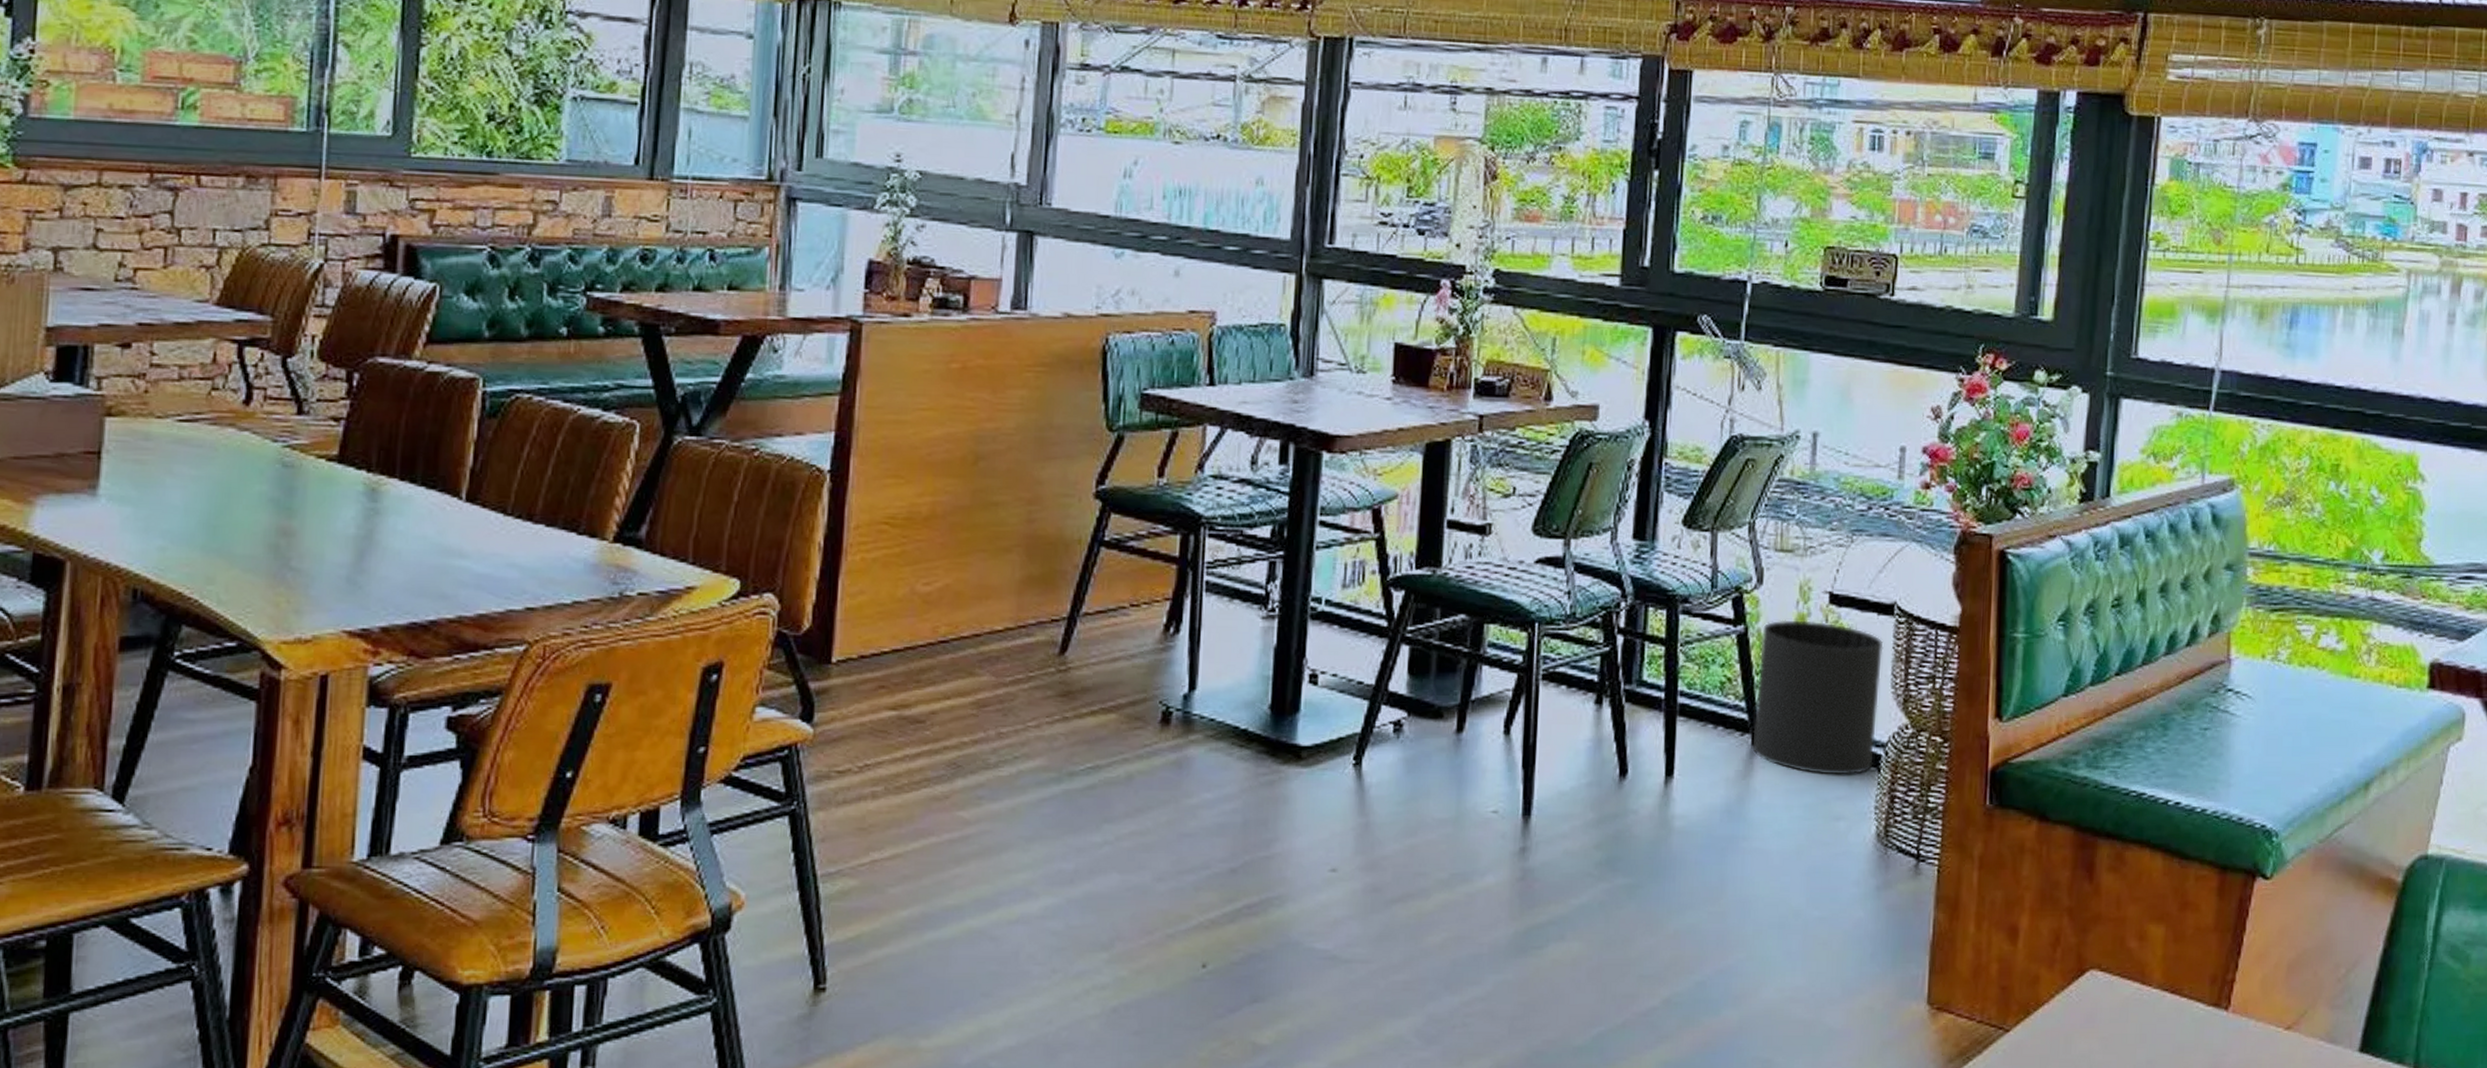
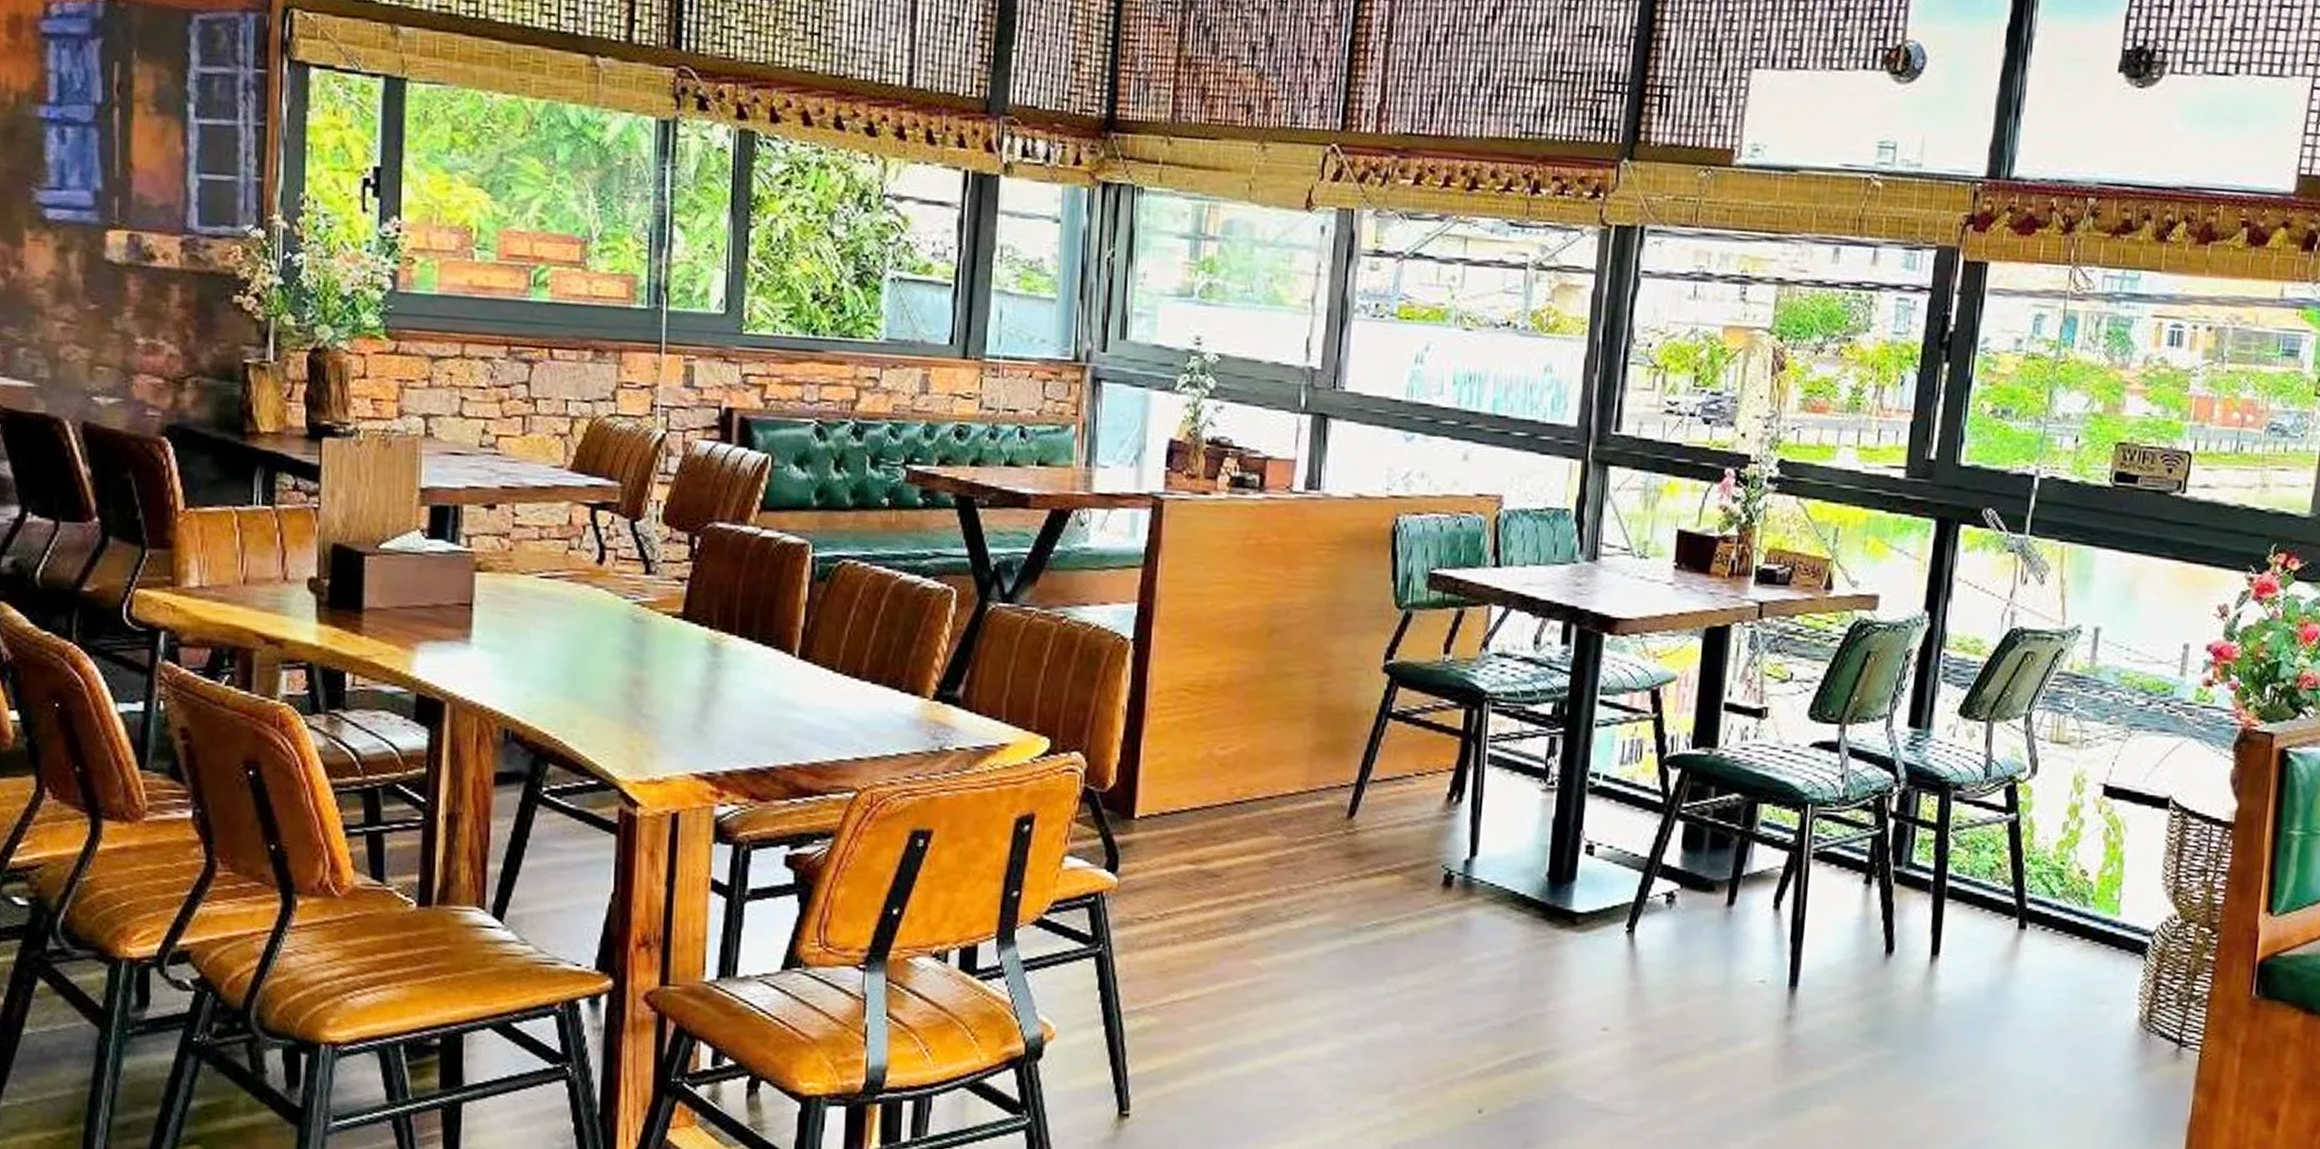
waste bin: present [1753,620,1884,775] -> none [2020,809,2157,962]

